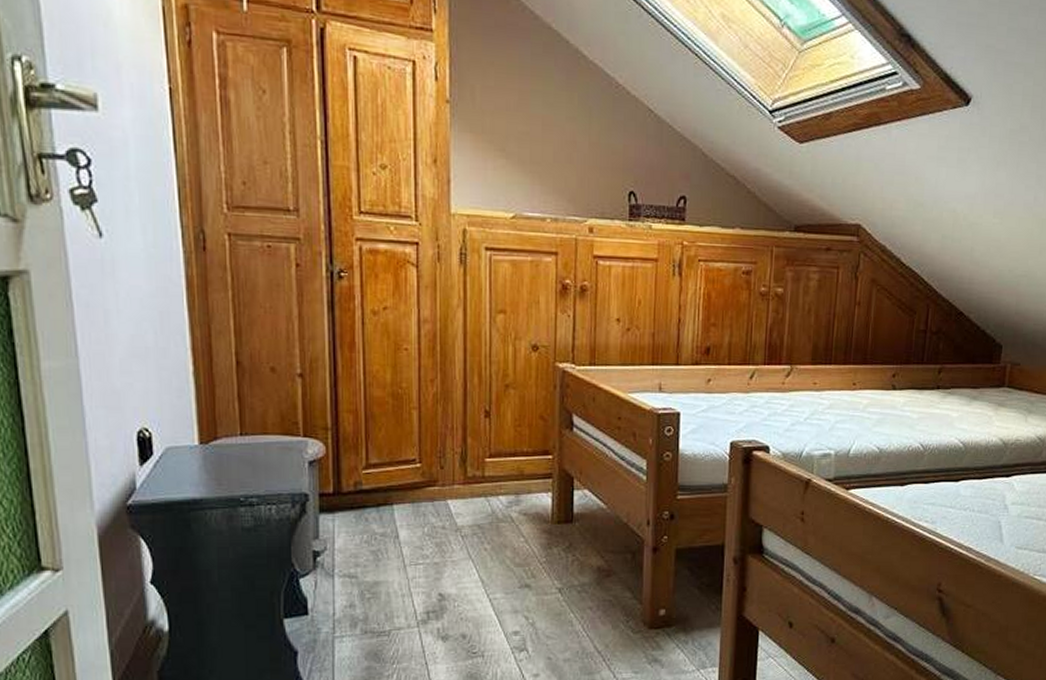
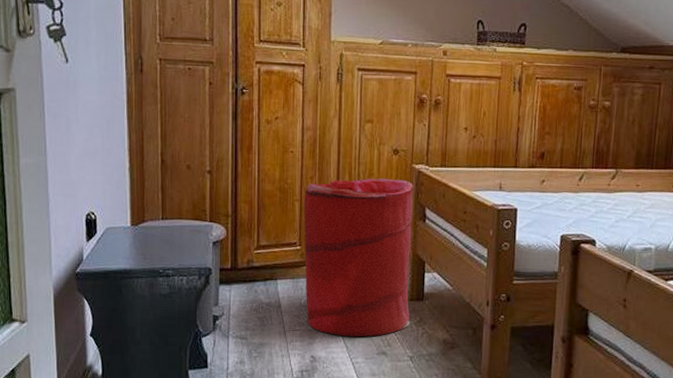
laundry hamper: none [423,379,558,569] -> present [303,178,414,337]

